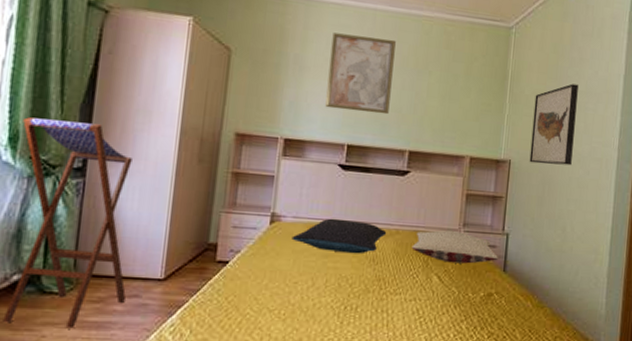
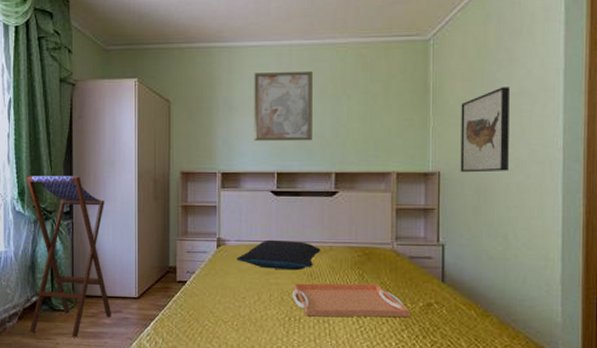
serving tray: none [351,267,471,308] -> present [292,283,410,318]
pillow: present [411,230,499,264] -> none [346,245,436,276]

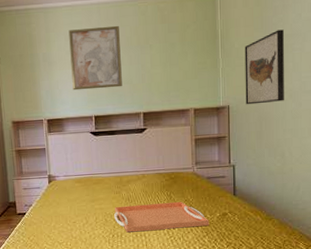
pillow: present [236,239,321,271] -> none [66,172,136,197]

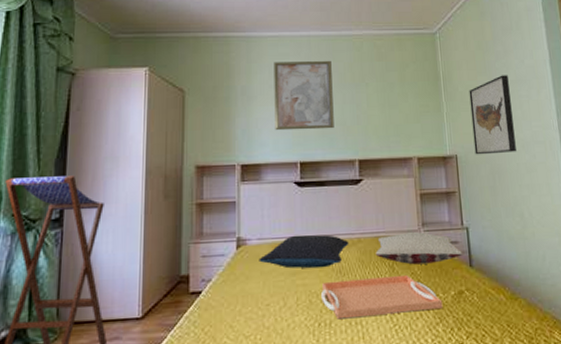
pillow: none [66,172,136,197] -> present [259,234,349,269]
pillow: none [156,169,229,194] -> present [375,232,463,265]

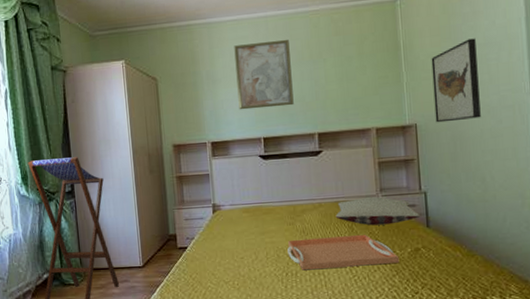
pillow: present [259,234,349,269] -> none [232,200,311,229]

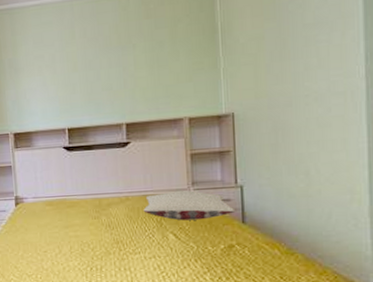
wall art: present [234,39,294,110] -> none [37,23,100,100]
serving tray: present [287,234,400,271] -> none [92,229,212,266]
wall art: present [431,38,481,123] -> none [252,18,307,112]

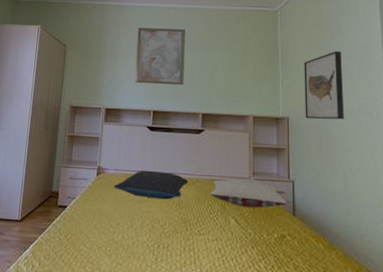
pillow: none [35,193,118,223] -> present [113,170,189,200]
wall art: none [37,23,100,100] -> present [135,27,185,86]
wall art: none [252,18,307,112] -> present [304,51,344,120]

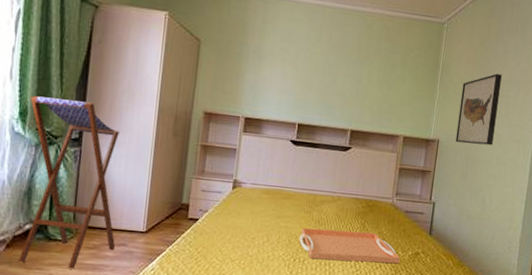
pillow: present [113,170,189,200] -> none [250,185,331,216]
wall art: present [135,27,185,86] -> none [280,26,342,98]
serving tray: none [162,211,266,248] -> present [299,227,401,263]
pillow: present [210,179,288,208] -> none [351,198,426,228]

